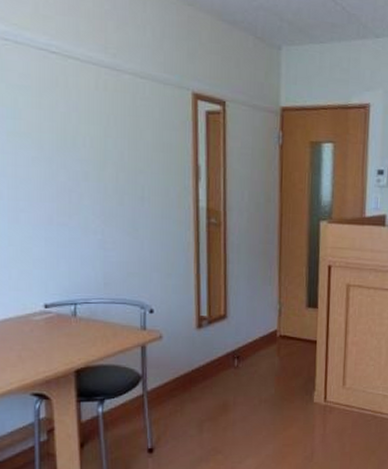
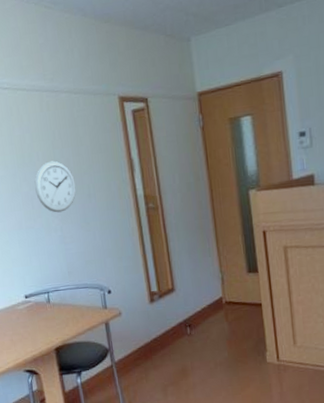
wall clock: none [76,150,127,213] -> present [34,161,76,213]

